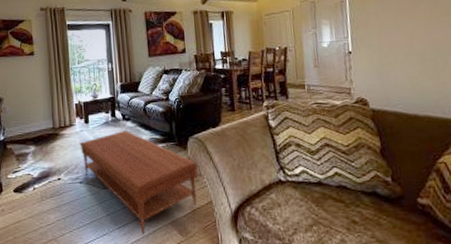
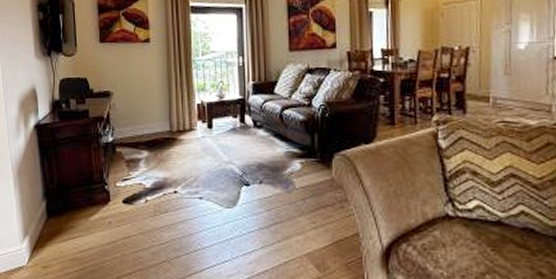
coffee table: present [79,130,199,235] -> none [201,140,344,266]

